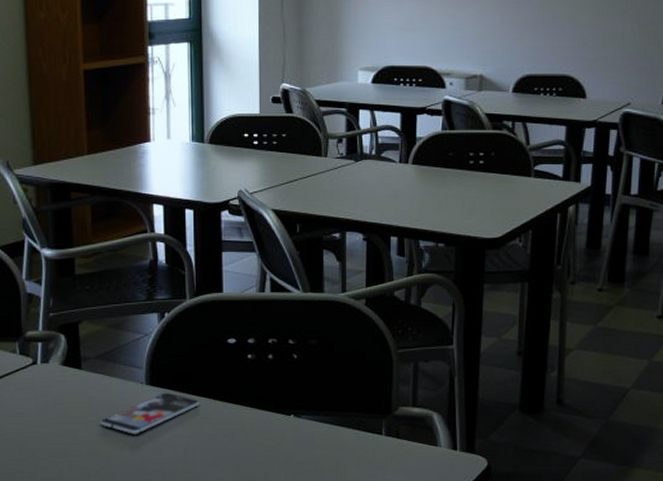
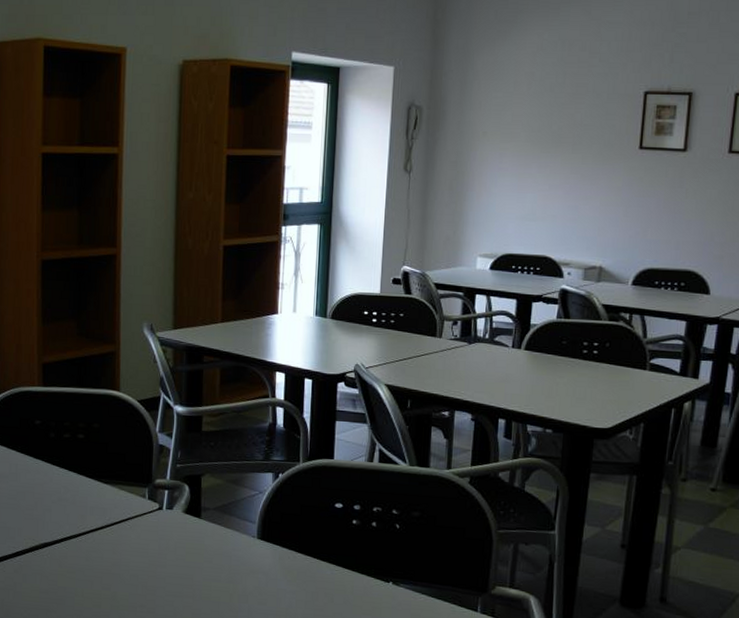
smartphone: present [100,392,199,434] -> none [214,547,305,584]

